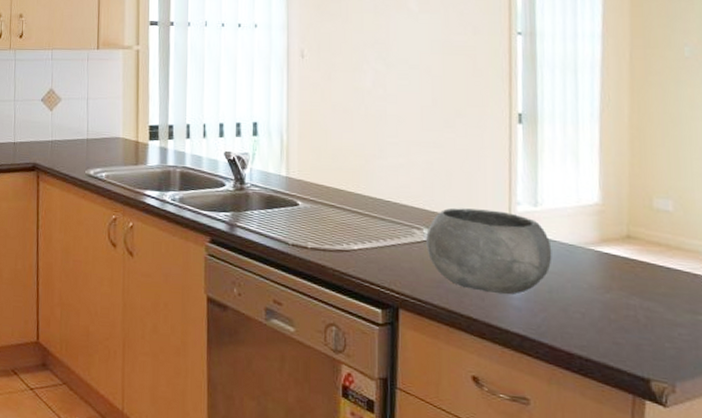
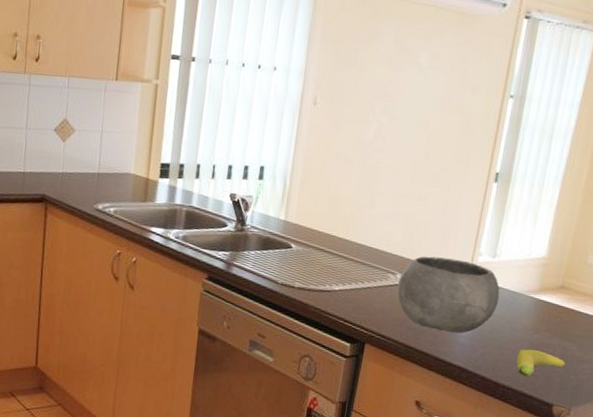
banana: none [588,311,654,345] -> present [516,349,565,377]

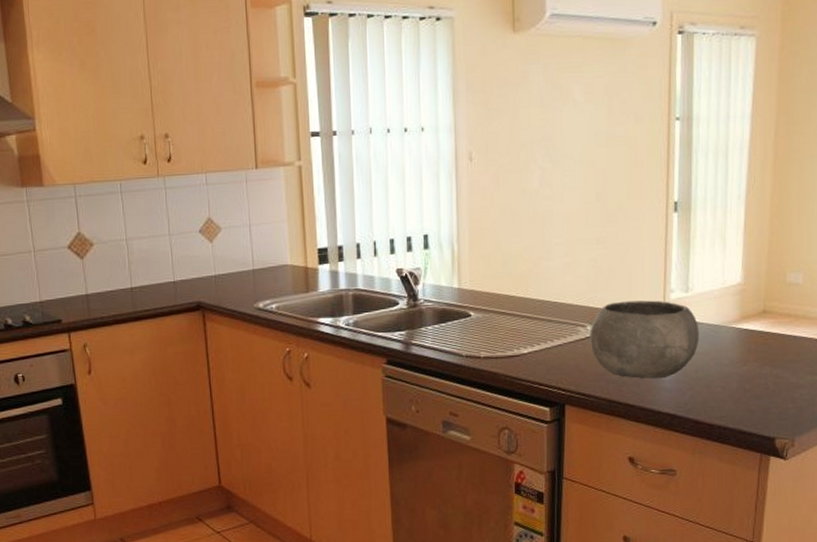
banana: present [516,349,565,377] -> none [728,383,781,413]

